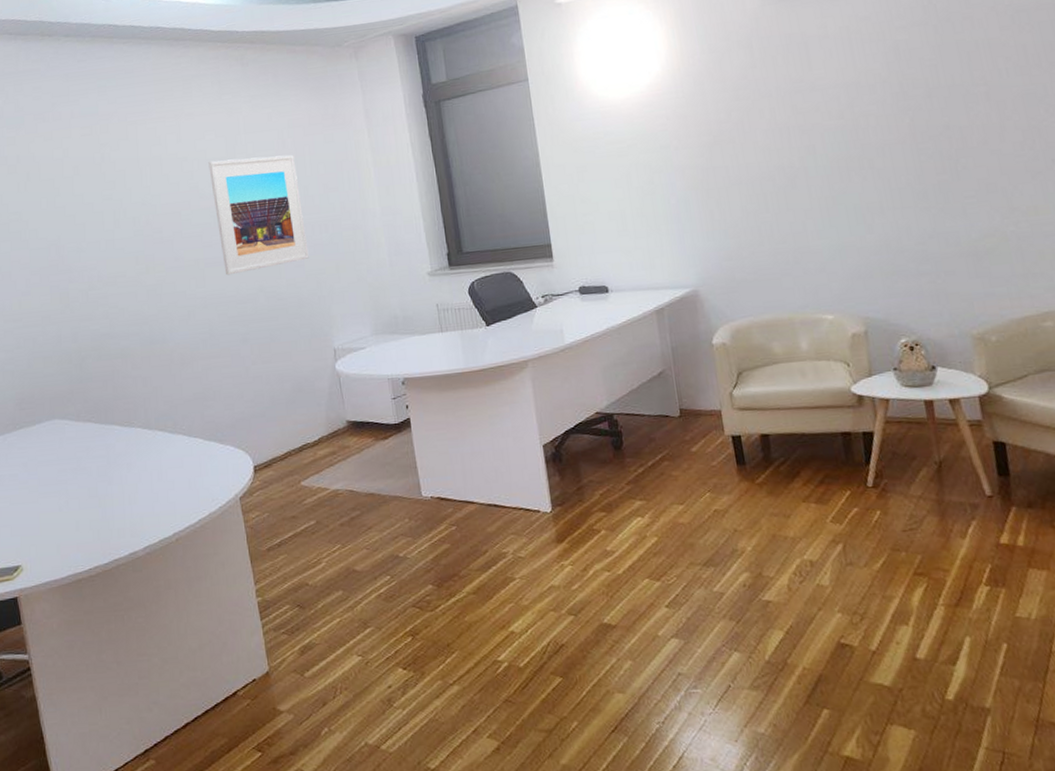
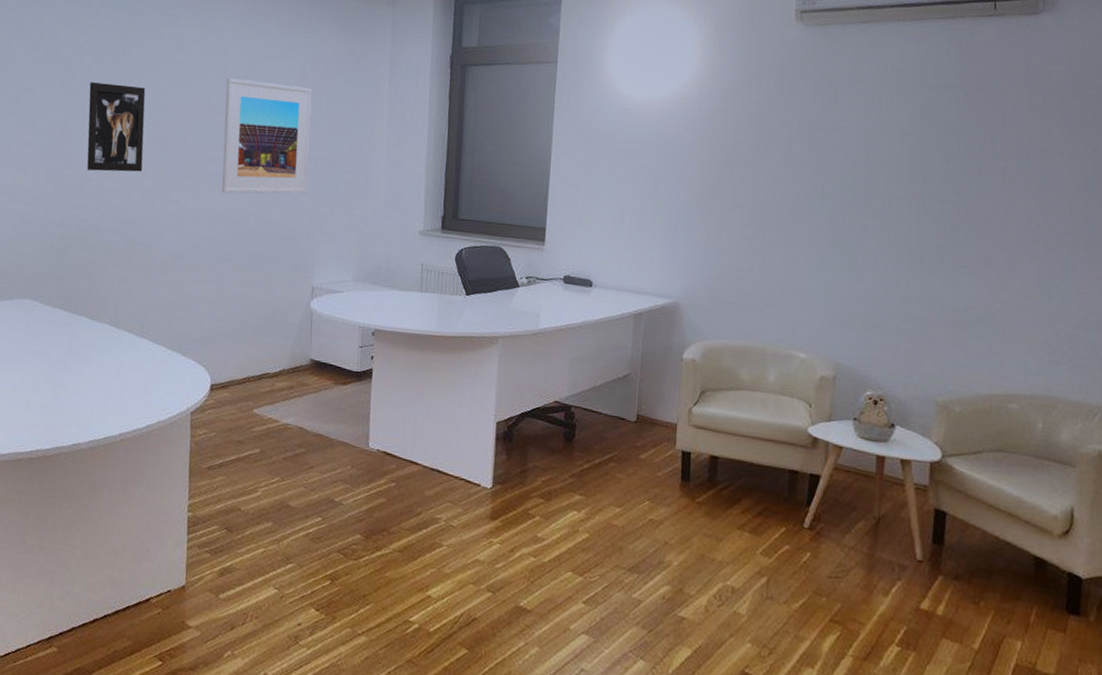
wall art: none [75,188,144,280] -> present [87,82,146,172]

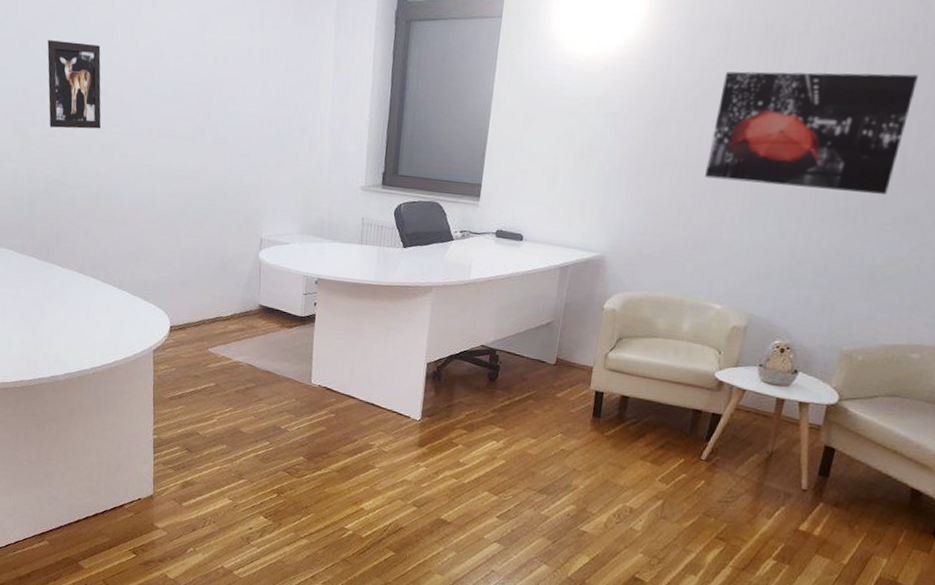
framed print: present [221,77,312,194] -> none [175,34,260,151]
wall art: none [774,115,971,237] -> present [705,71,918,194]

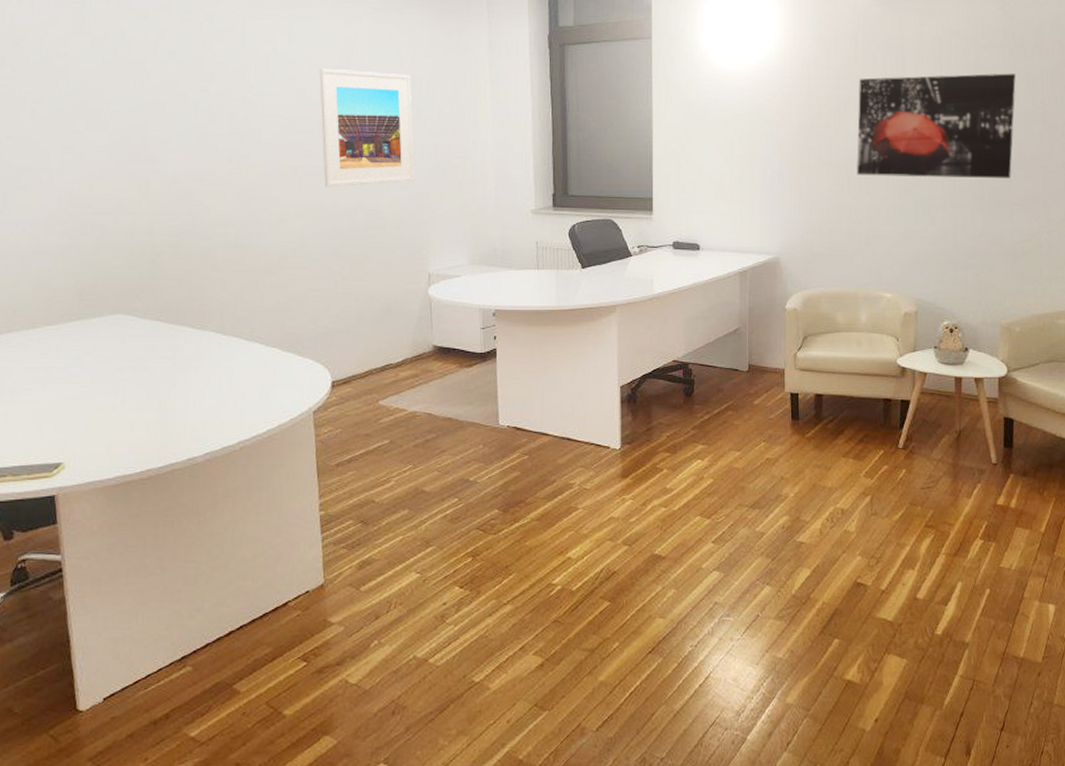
wall art: present [47,40,101,129] -> none [167,80,237,173]
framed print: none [175,34,260,151] -> present [319,68,415,187]

